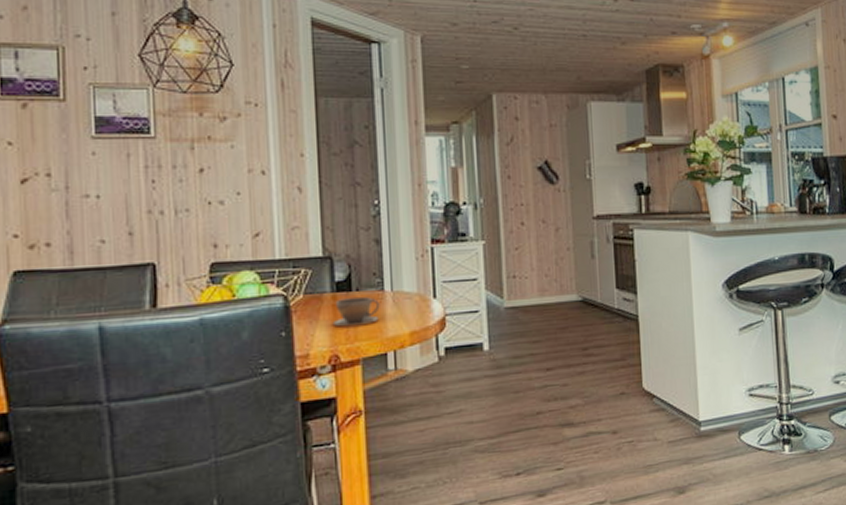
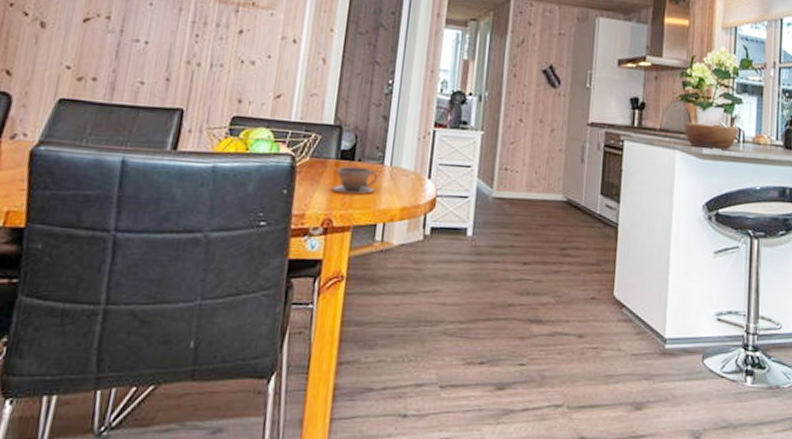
bowl: none [693,199,750,227] -> present [684,122,738,150]

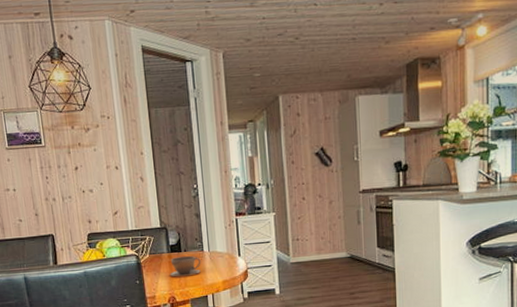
bowl: present [684,122,738,150] -> none [444,171,495,196]

